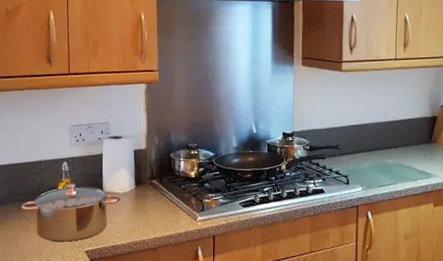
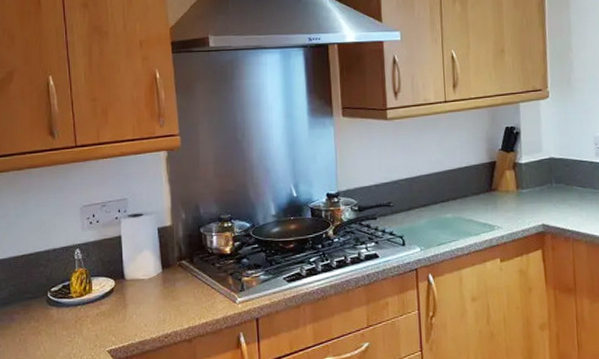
cooking pot: present [21,183,121,242] -> none [28,273,146,343]

